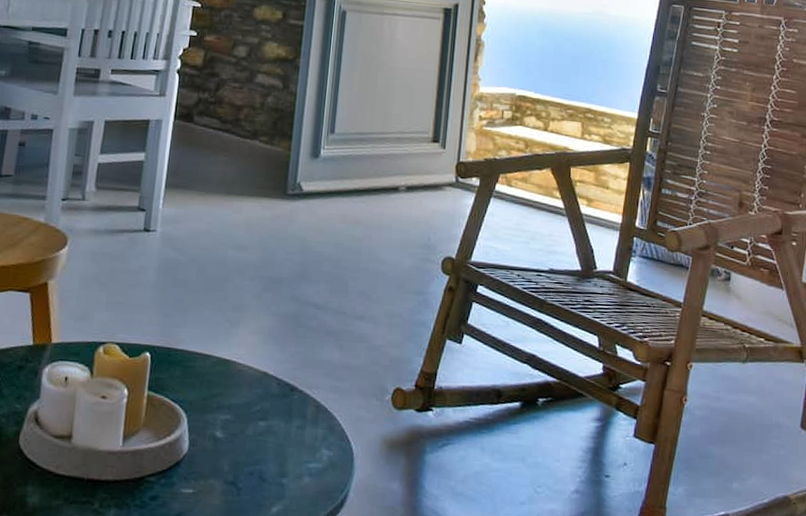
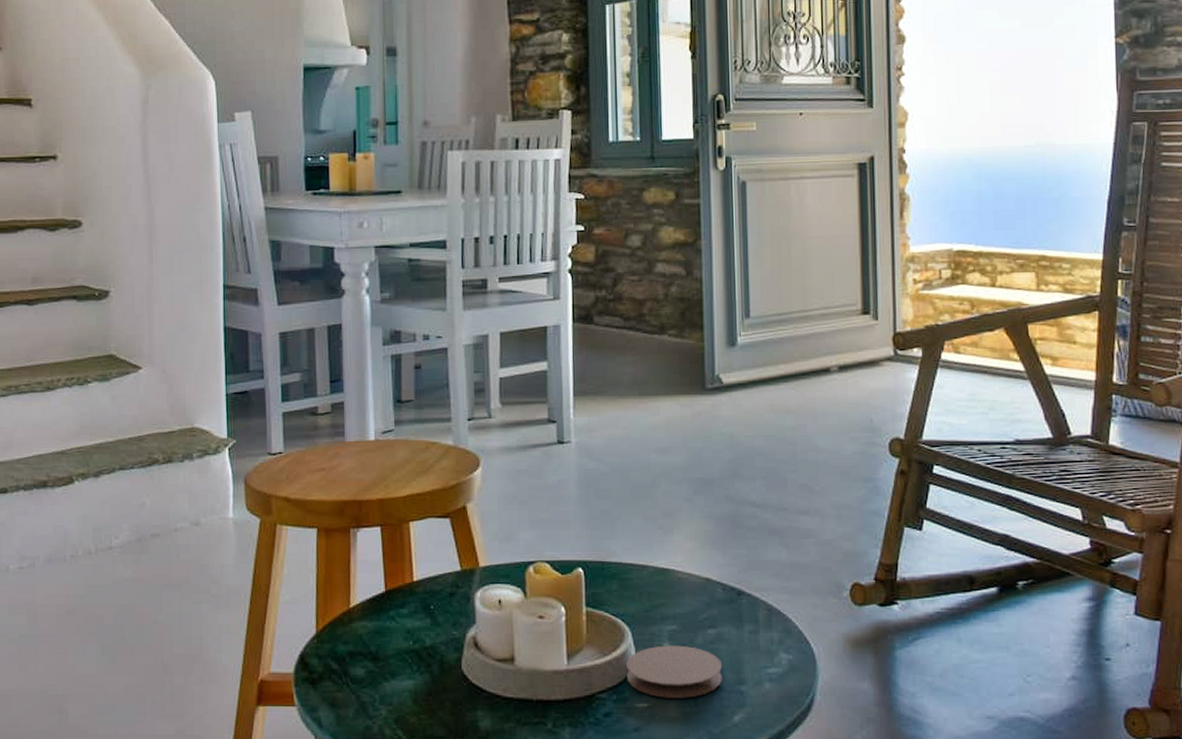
coaster: none [177,433,268,487] -> present [626,645,723,698]

